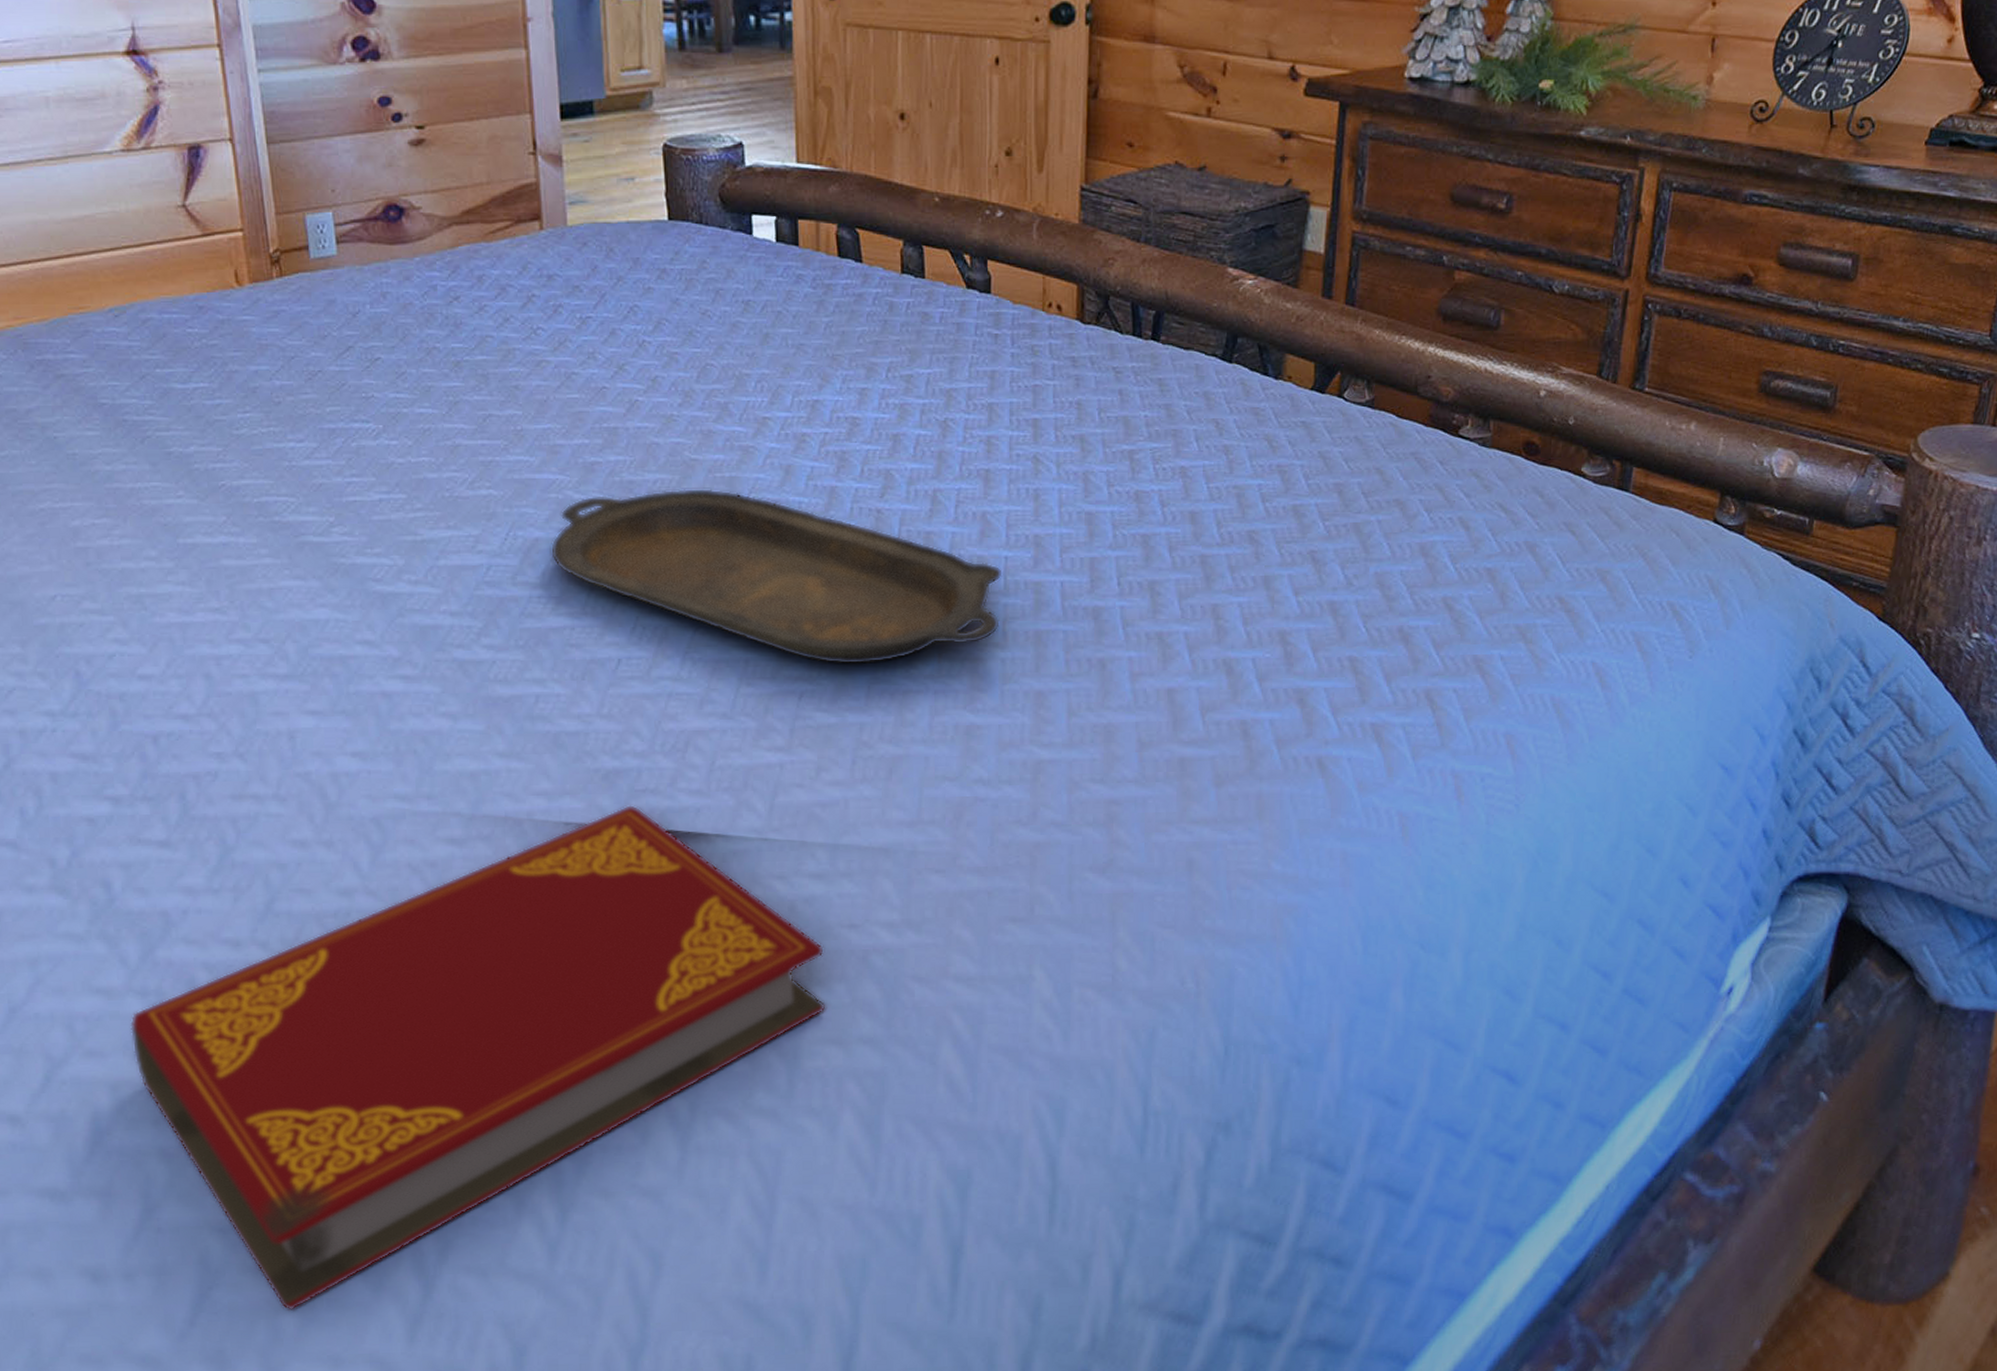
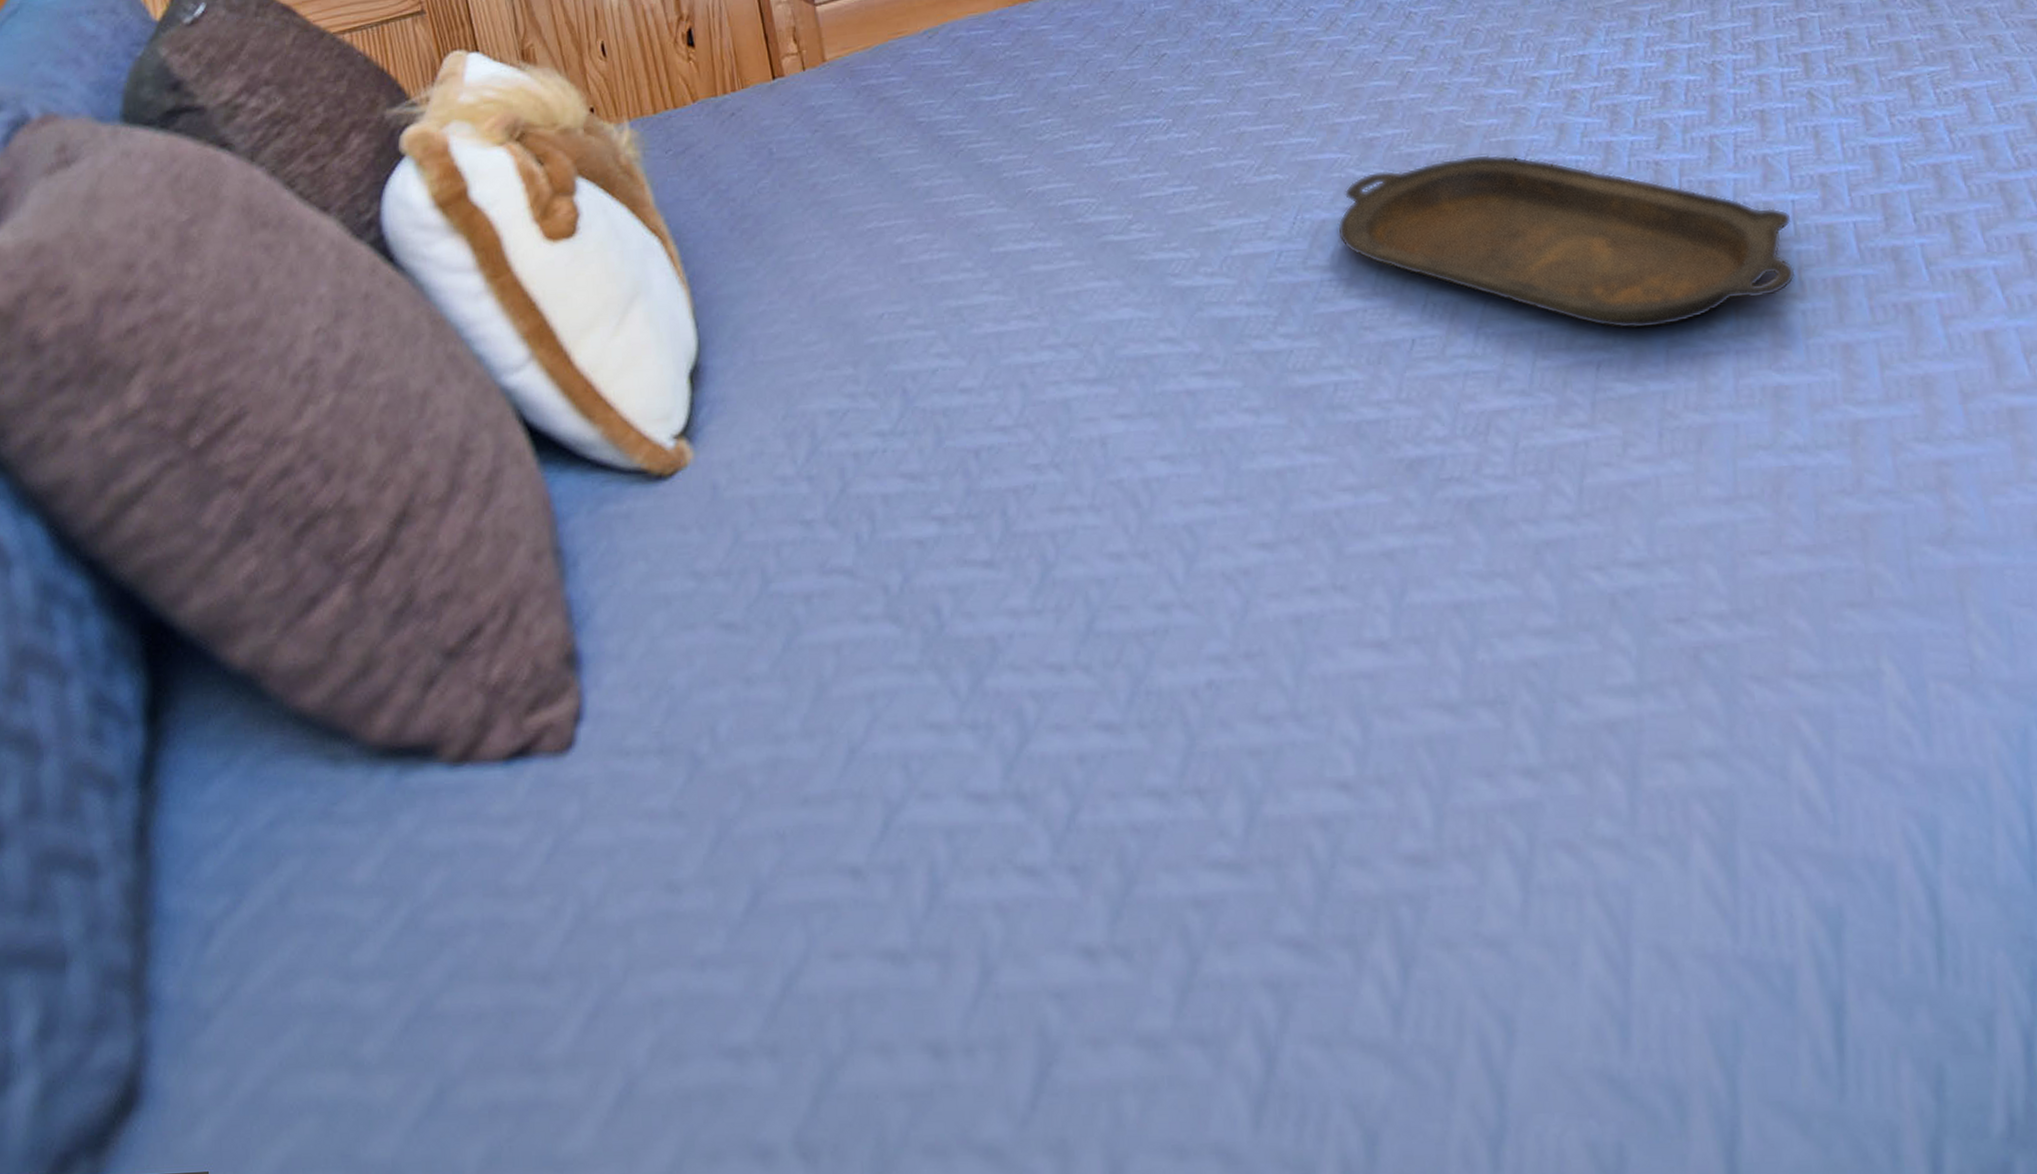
hardback book: present [130,805,826,1311] -> none [963,496,1661,1091]

